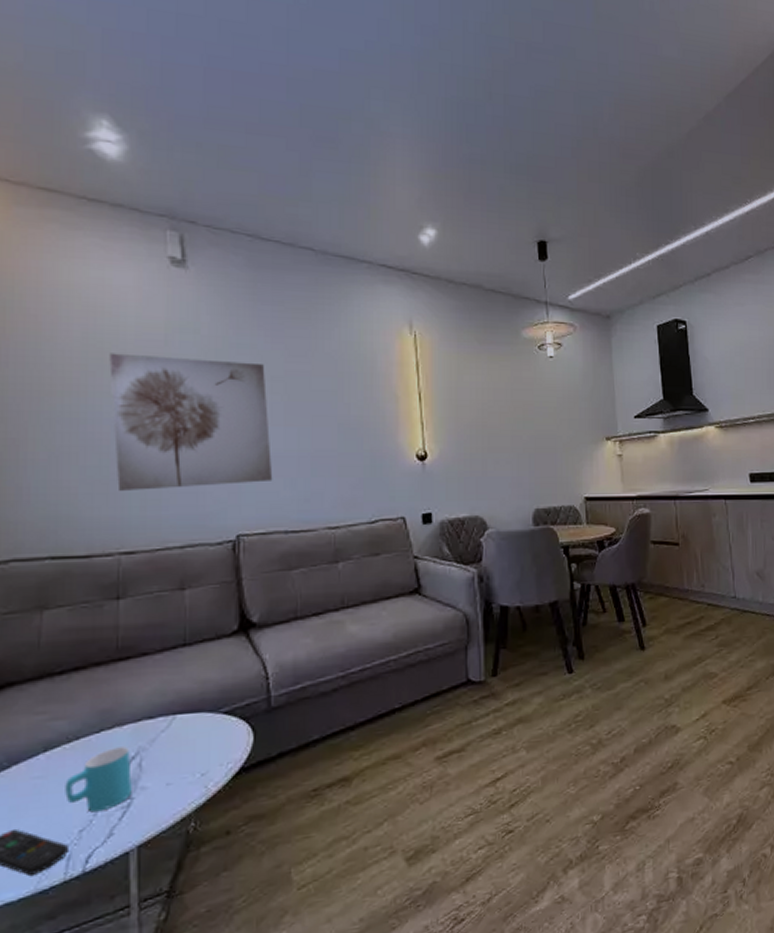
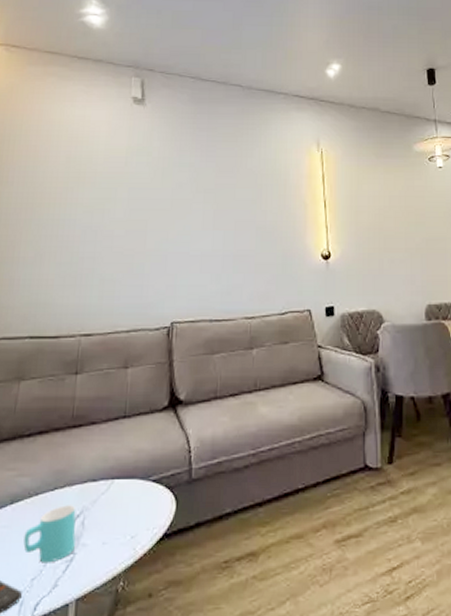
wall art: present [109,353,273,491] -> none [82,173,202,283]

